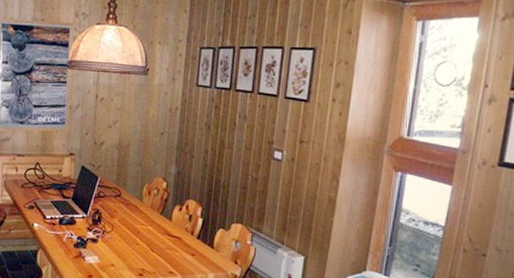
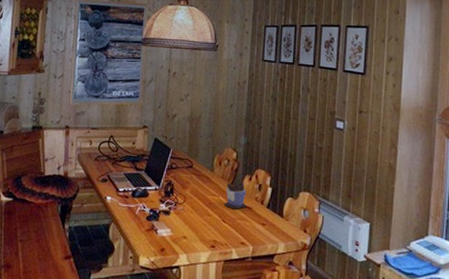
cup: none [152,211,176,239] -> present [223,181,247,209]

